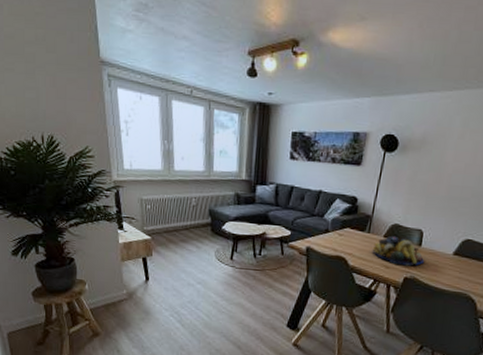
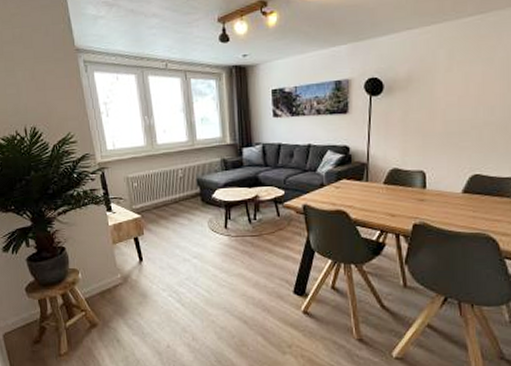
fruit bowl: present [372,235,424,266] -> none [373,181,431,212]

